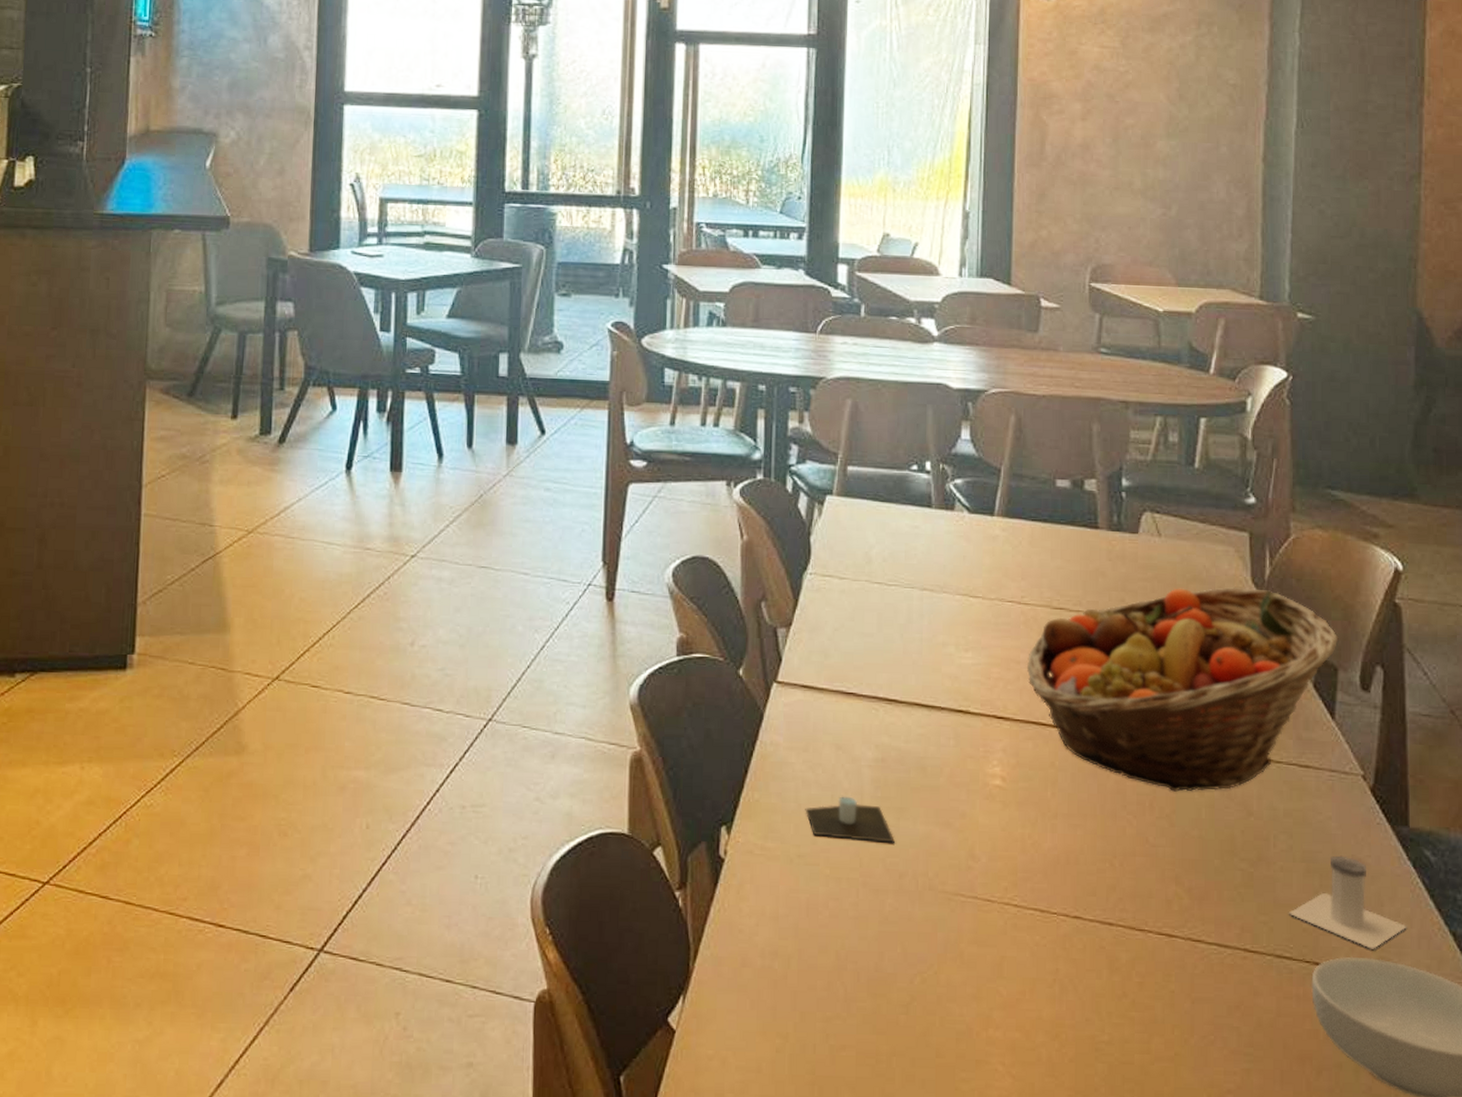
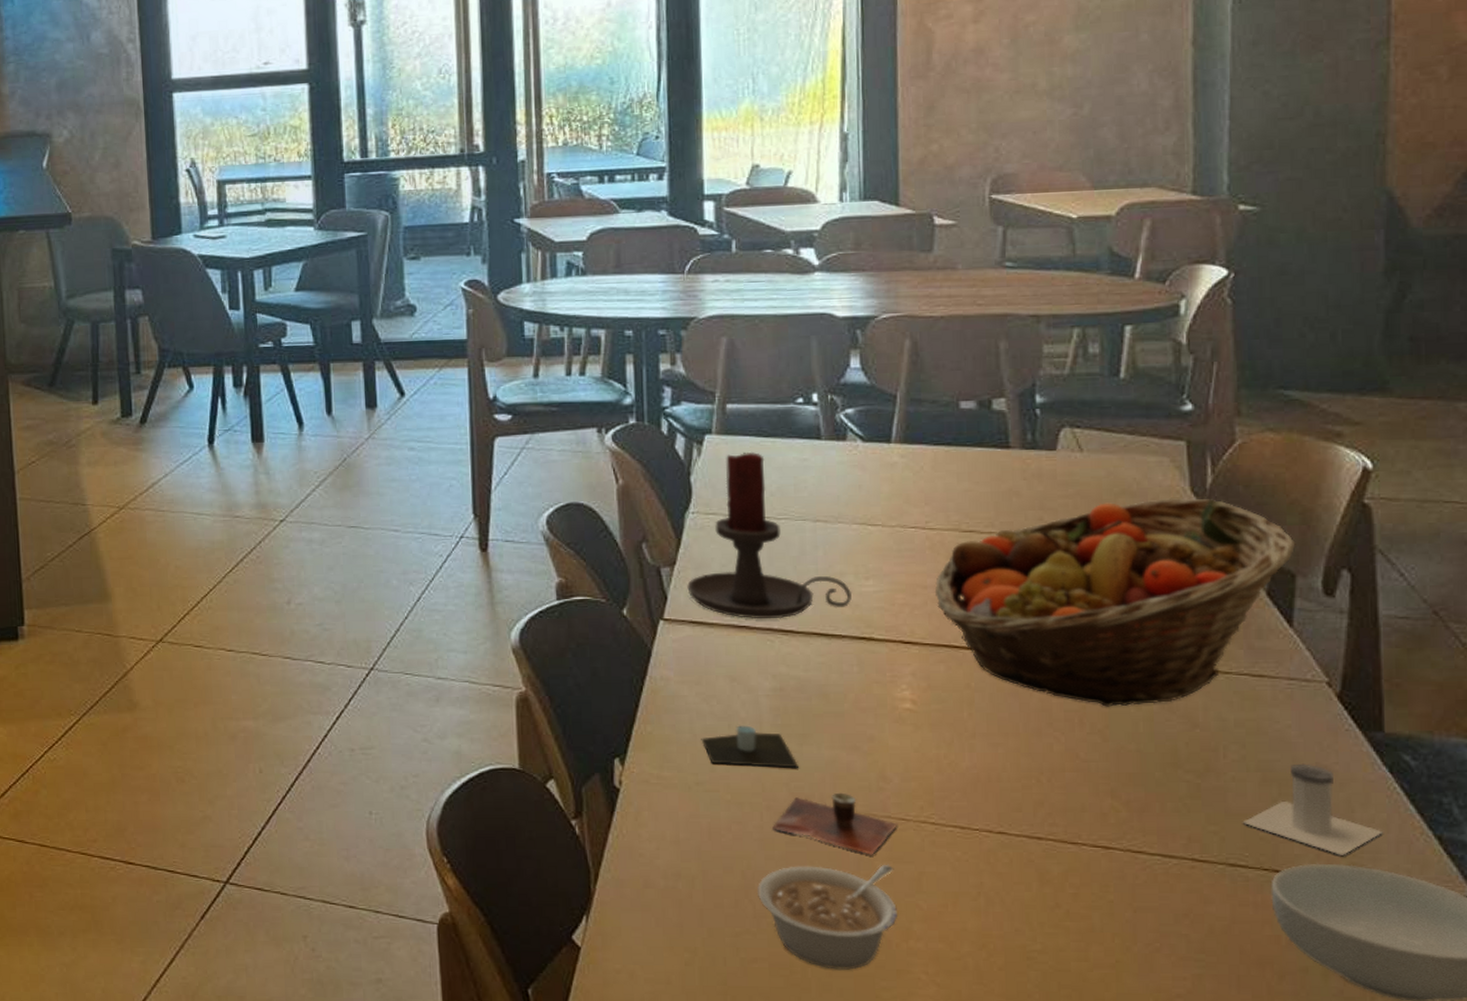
candle holder: none [801,515,952,688] -> present [687,451,852,619]
legume: none [850,947,980,1059] -> present [758,864,898,970]
cup: none [867,870,984,937] -> present [773,792,898,855]

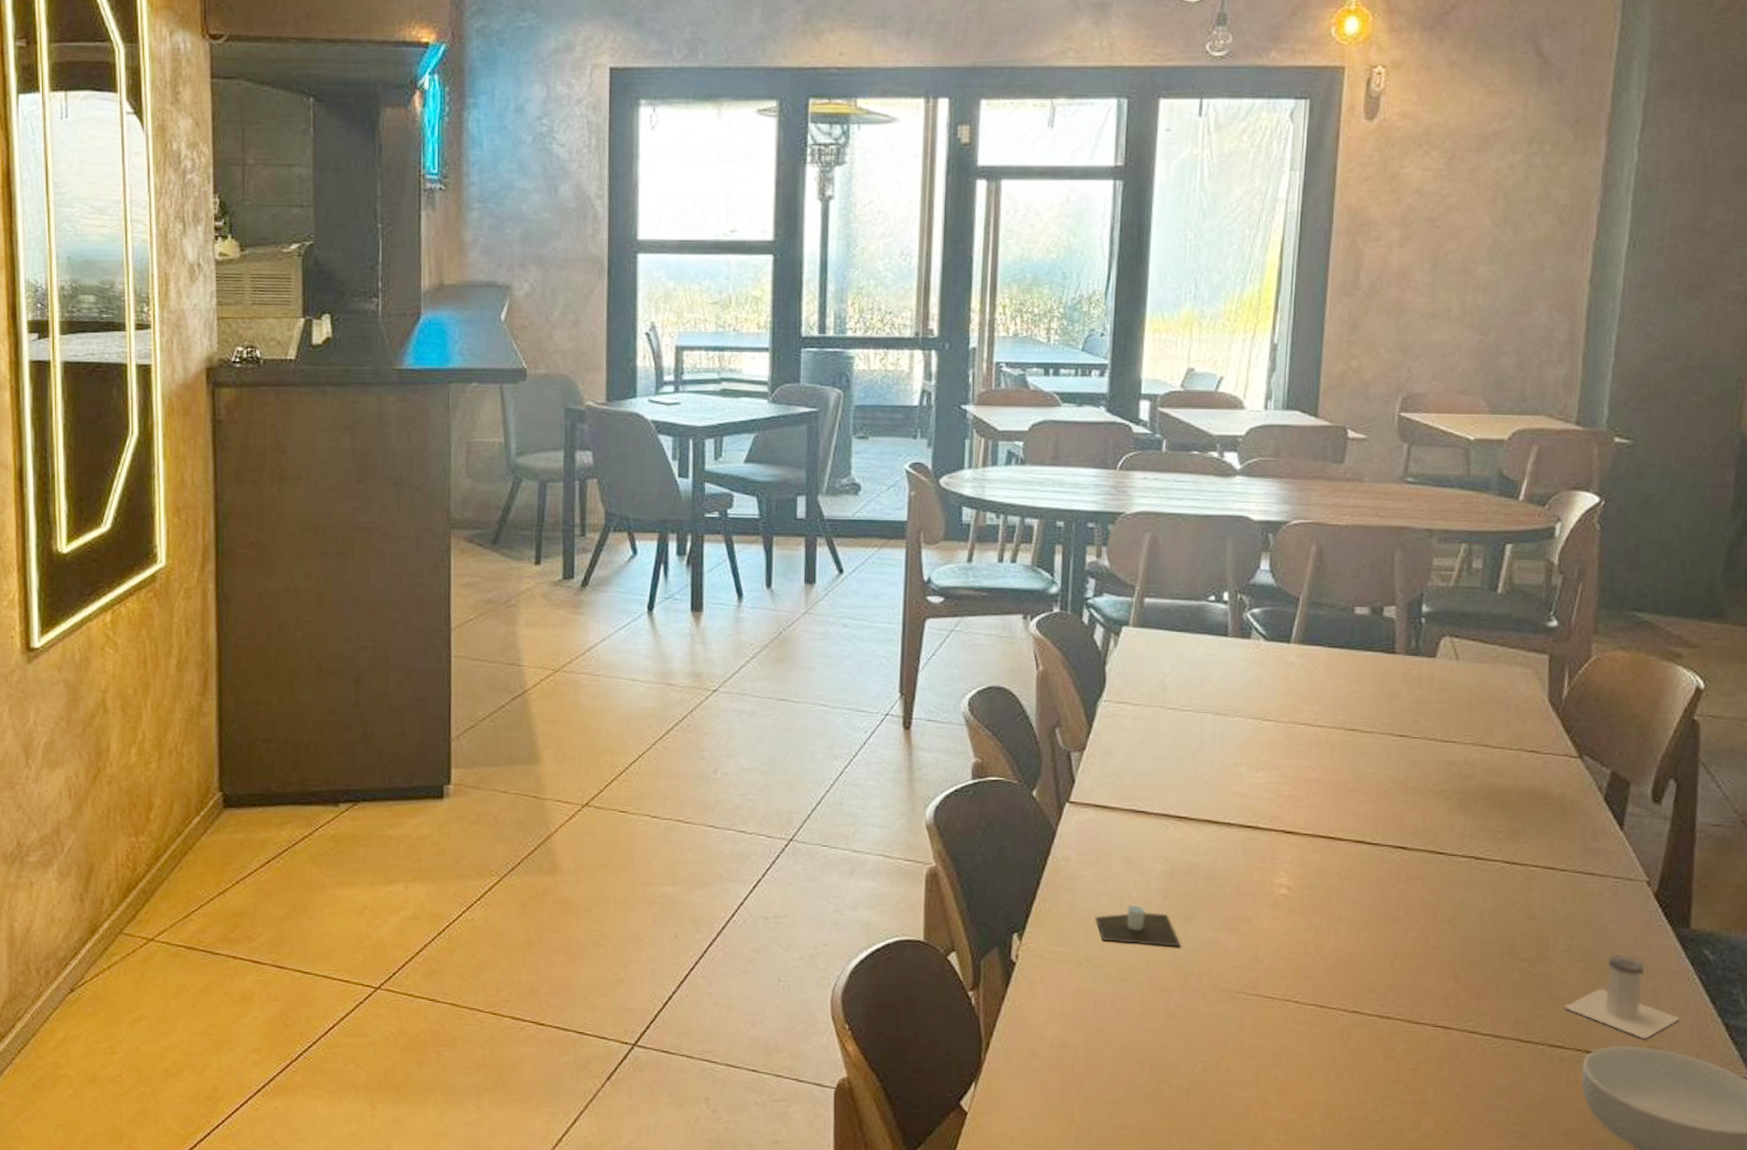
candle holder: present [687,451,852,619] -> none [1094,644,1243,806]
legume: present [758,864,898,970] -> none [1134,1039,1258,1137]
cup: present [773,792,898,855] -> none [1153,971,1265,1030]
fruit basket: present [934,498,1296,707] -> none [1317,707,1633,898]

